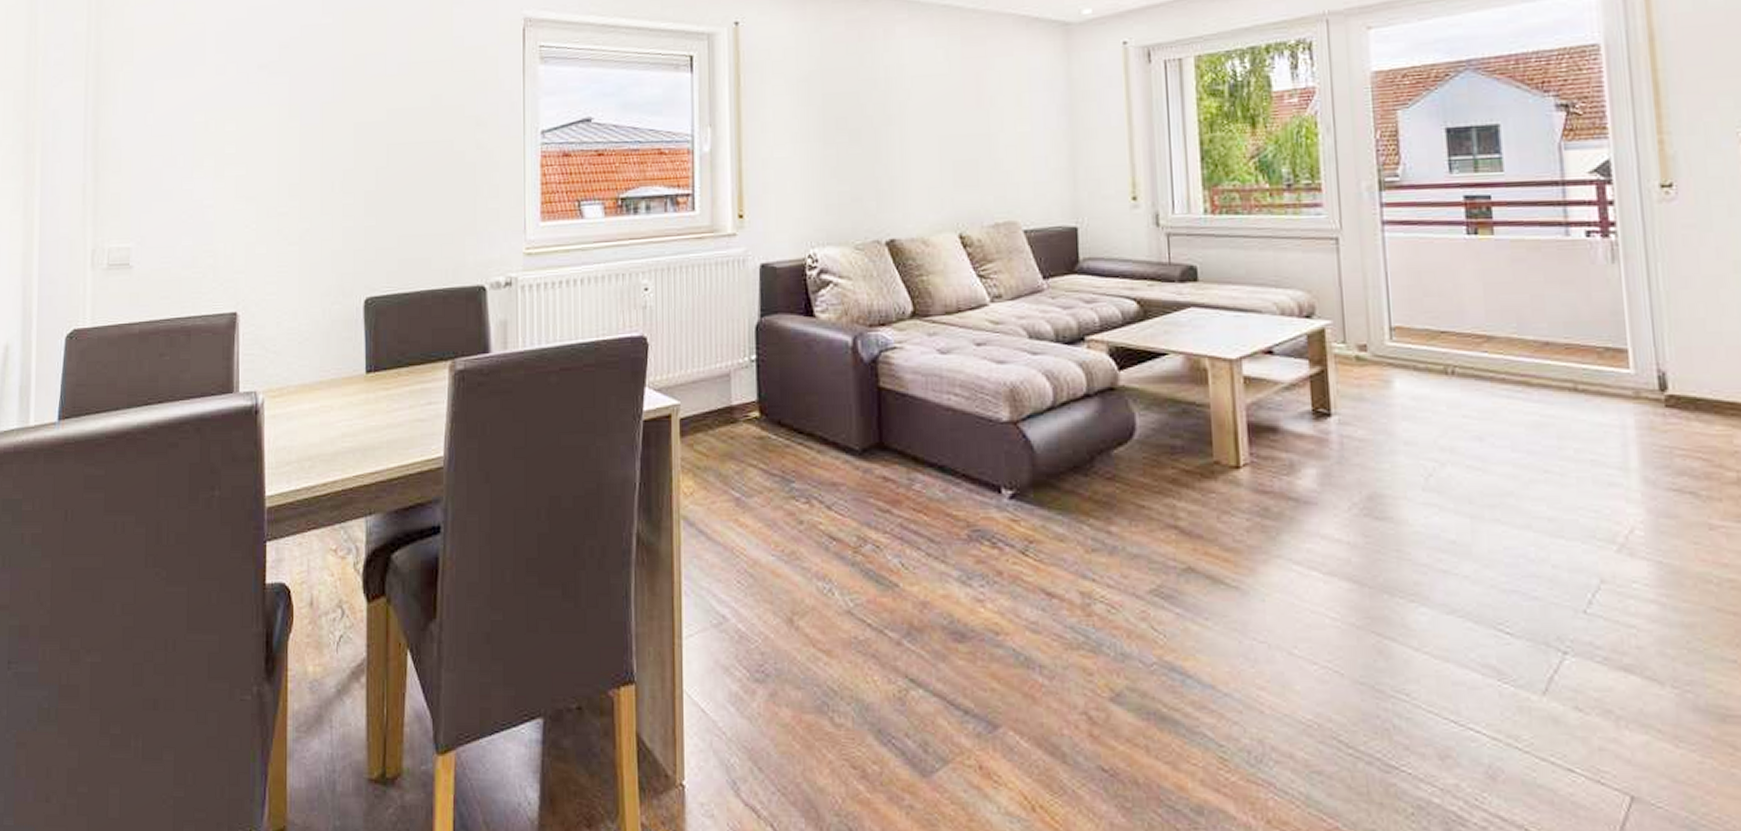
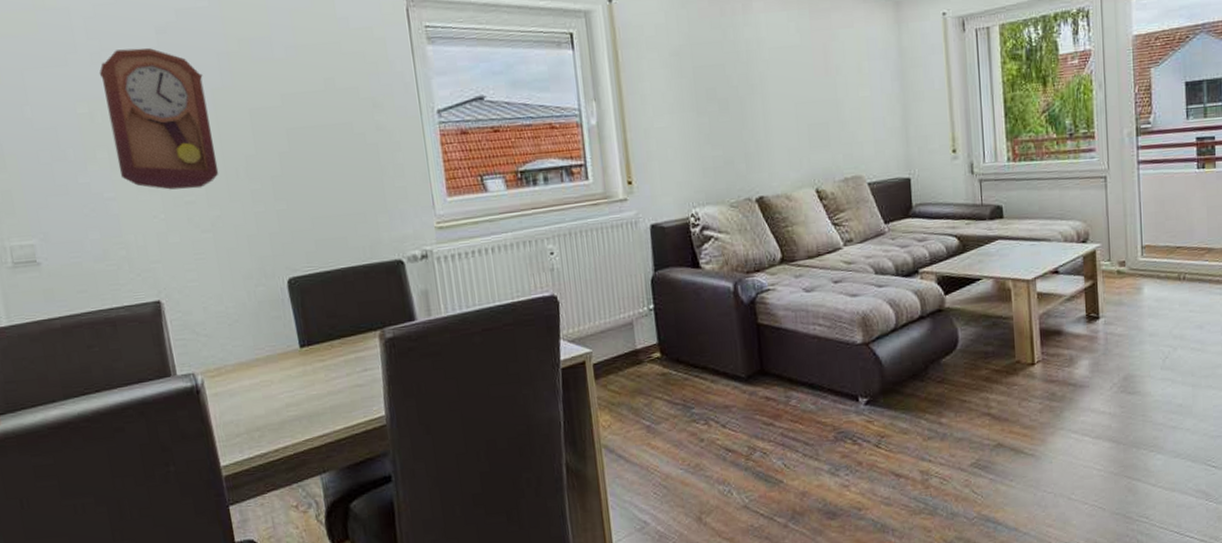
pendulum clock: none [220,61,316,201] -> present [99,48,219,190]

